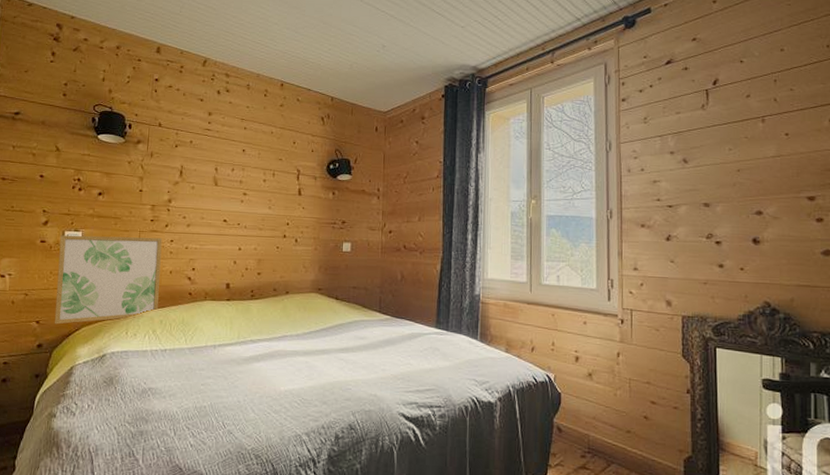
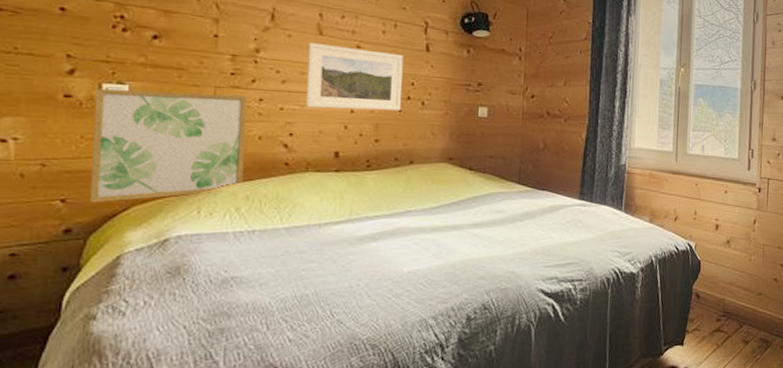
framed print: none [204,192,280,248] -> present [305,42,404,111]

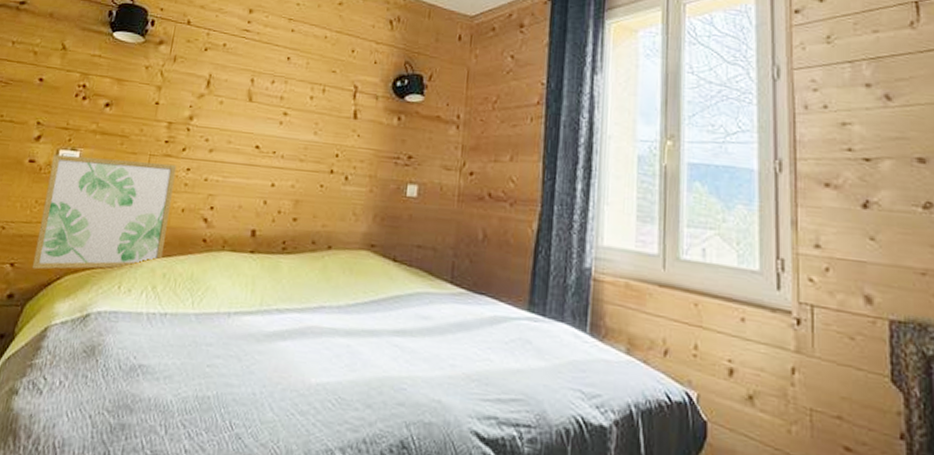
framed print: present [305,42,404,111] -> none [228,109,330,186]

